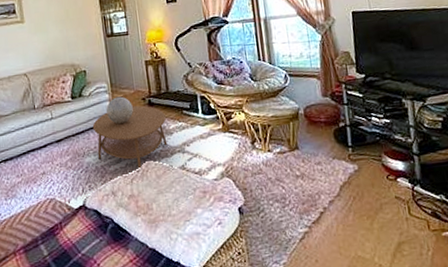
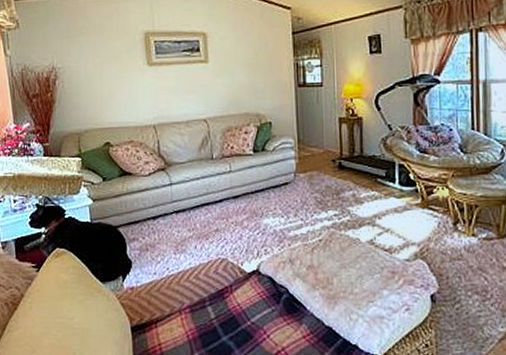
coffee table: present [92,105,168,170] -> none [274,167,357,239]
decorative sphere: present [106,96,133,125] -> none [291,155,321,186]

